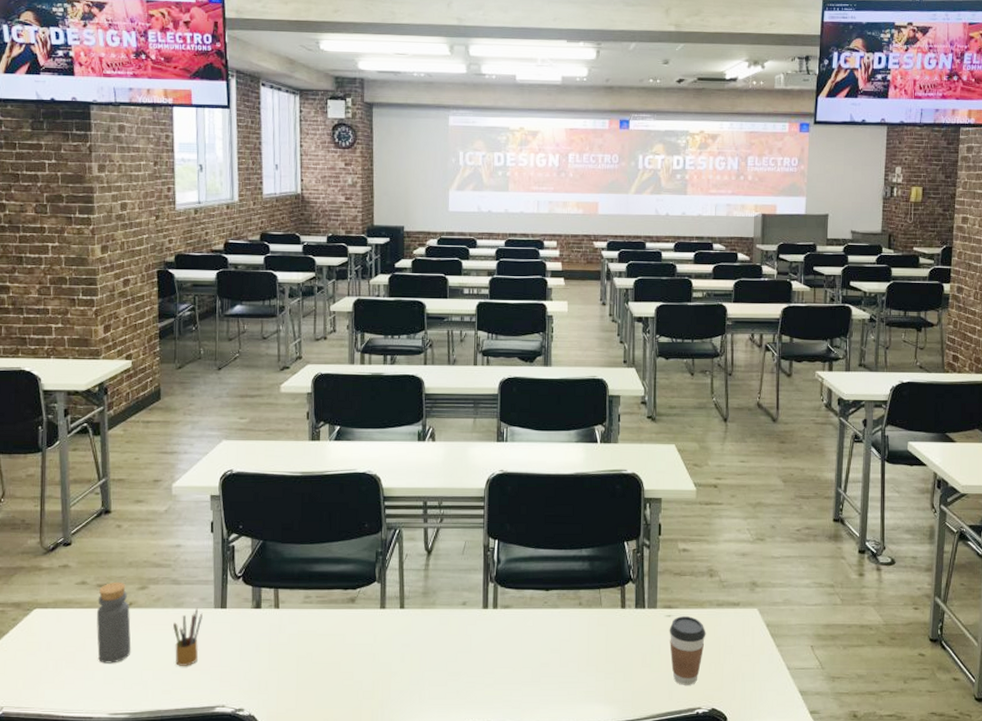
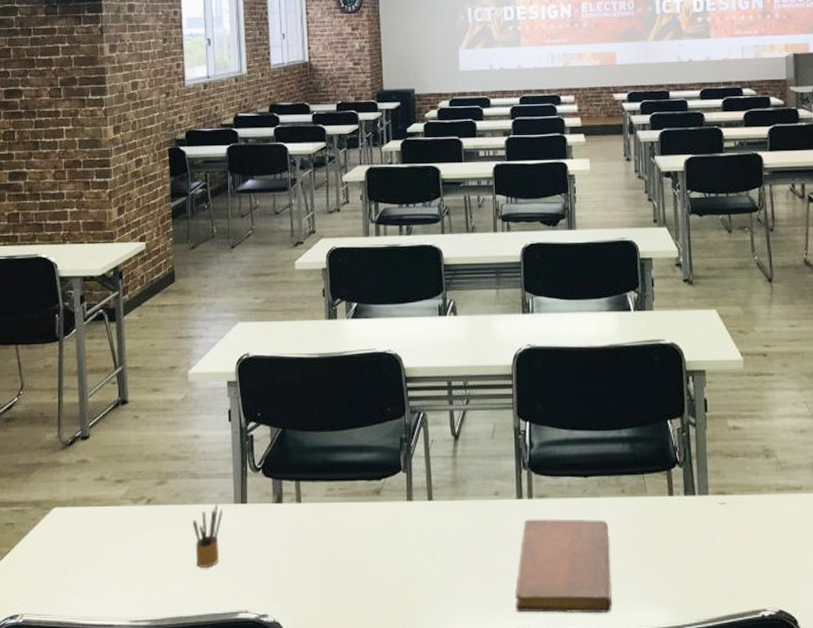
bottle: present [96,582,131,663] -> none [115,477,151,566]
notebook: none [477,627,566,709] -> present [516,519,612,613]
coffee cup: present [669,616,706,685] -> none [724,503,766,583]

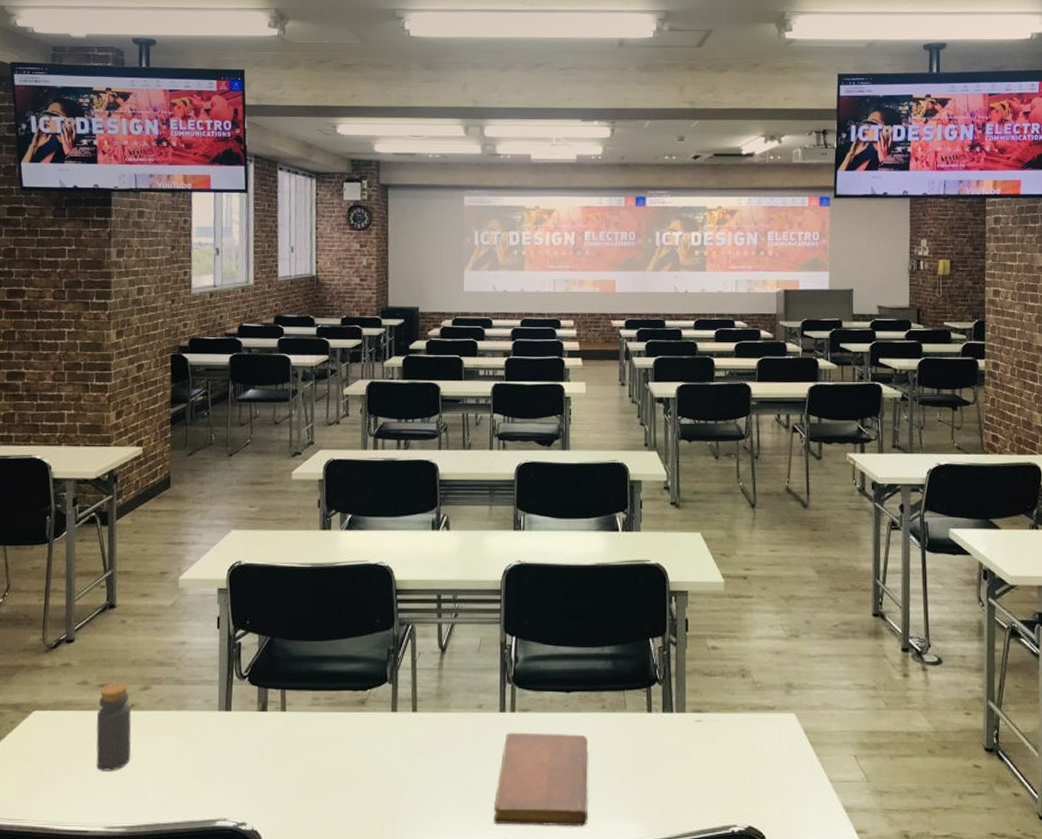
bottle: none [115,477,151,566] -> present [96,681,132,771]
pencil box: present [193,503,222,568] -> none [175,709,206,775]

